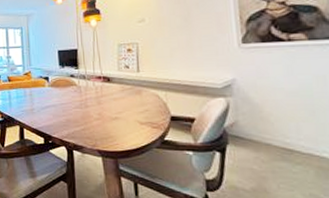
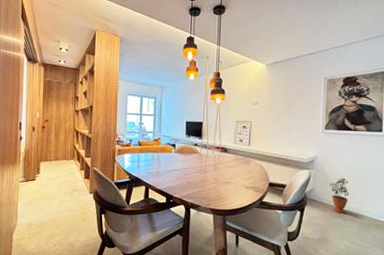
potted plant: none [260,104,294,155] -> present [329,176,349,214]

